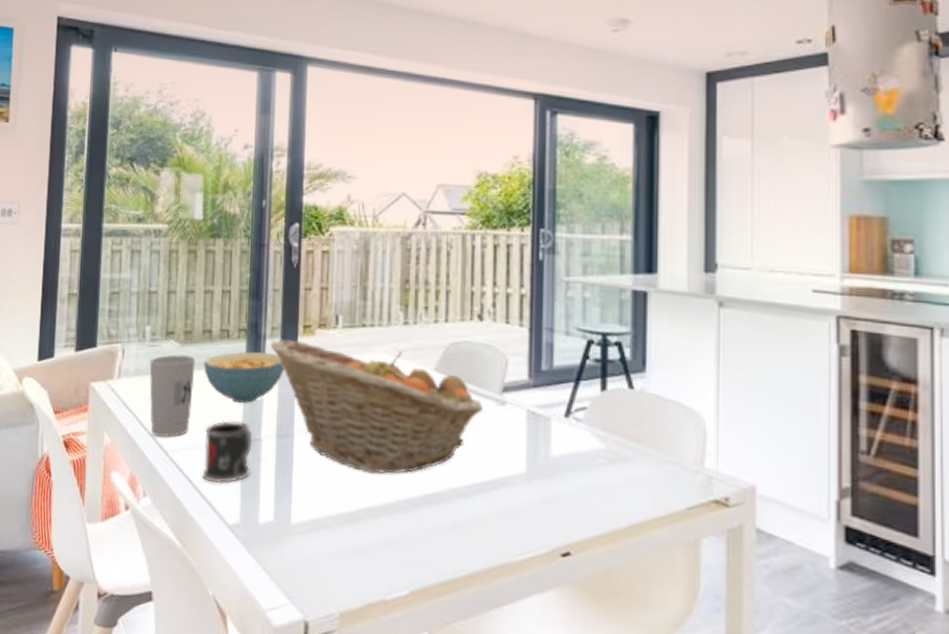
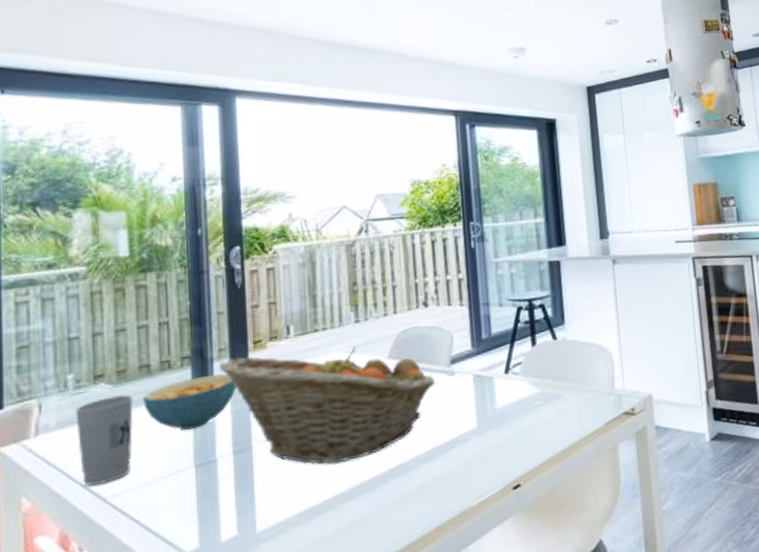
mug: present [202,420,253,484] -> none [150,447,207,517]

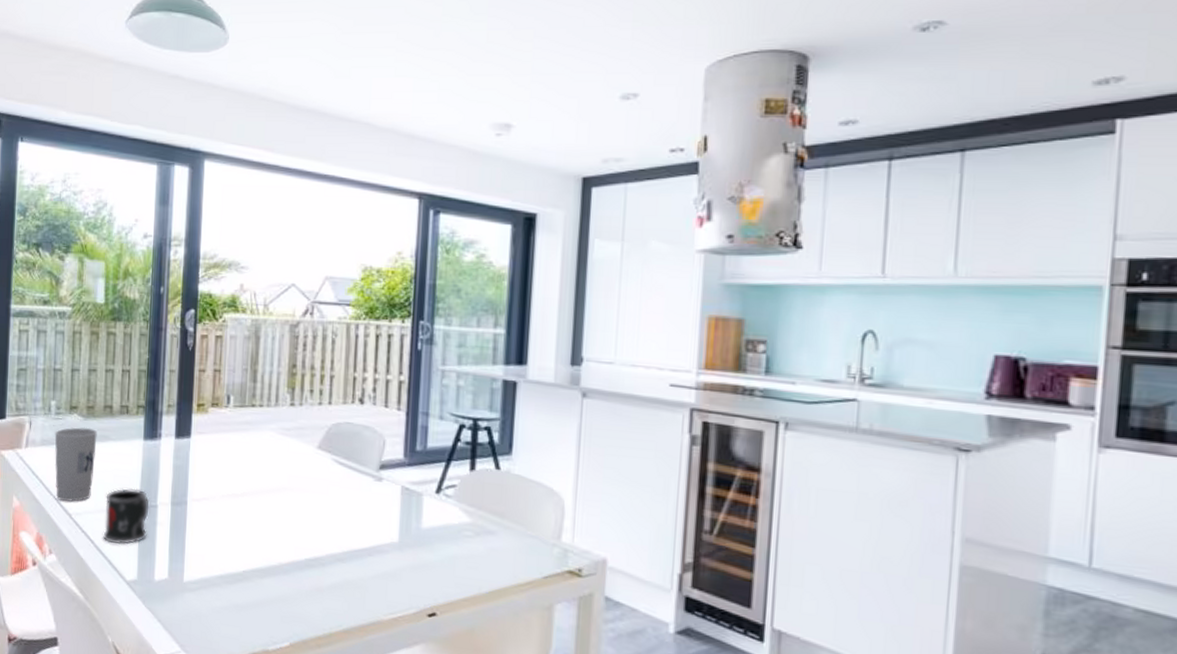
cereal bowl: present [143,374,237,430] -> none [105,426,179,473]
mug: none [150,447,207,517] -> present [103,488,150,545]
fruit basket: present [218,347,436,465] -> none [166,416,362,540]

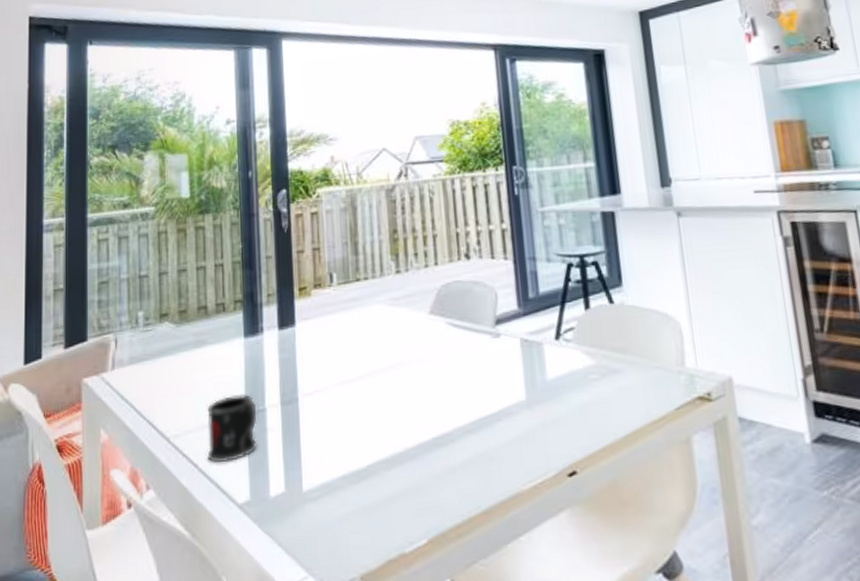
cup: present [54,427,97,502] -> none [144,334,193,425]

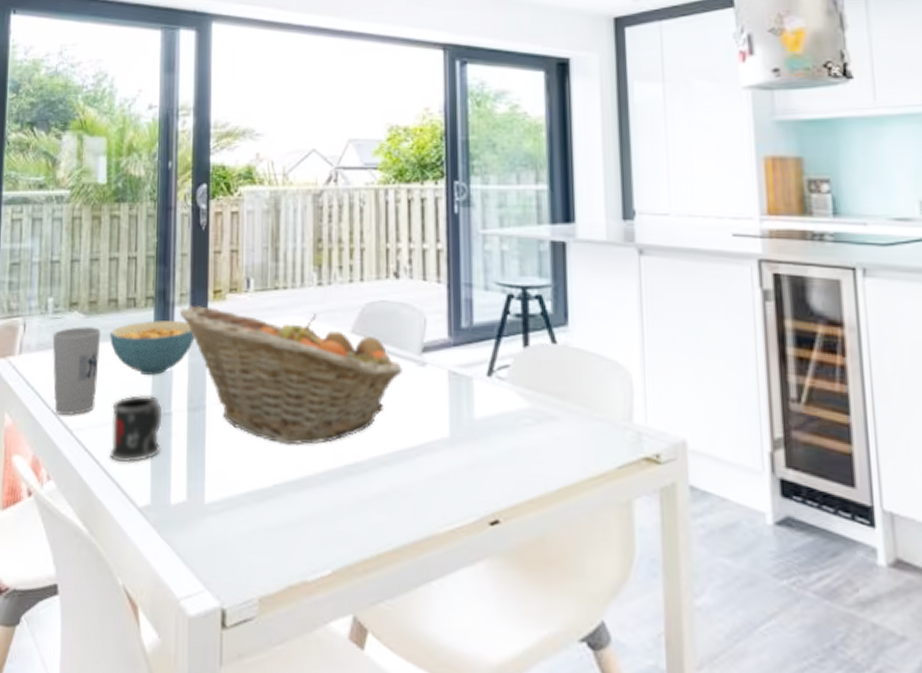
cup: none [144,334,193,425] -> present [52,325,101,416]
cereal bowl: none [201,320,284,376] -> present [110,320,195,375]
fruit basket: none [267,300,481,426] -> present [179,305,404,446]

